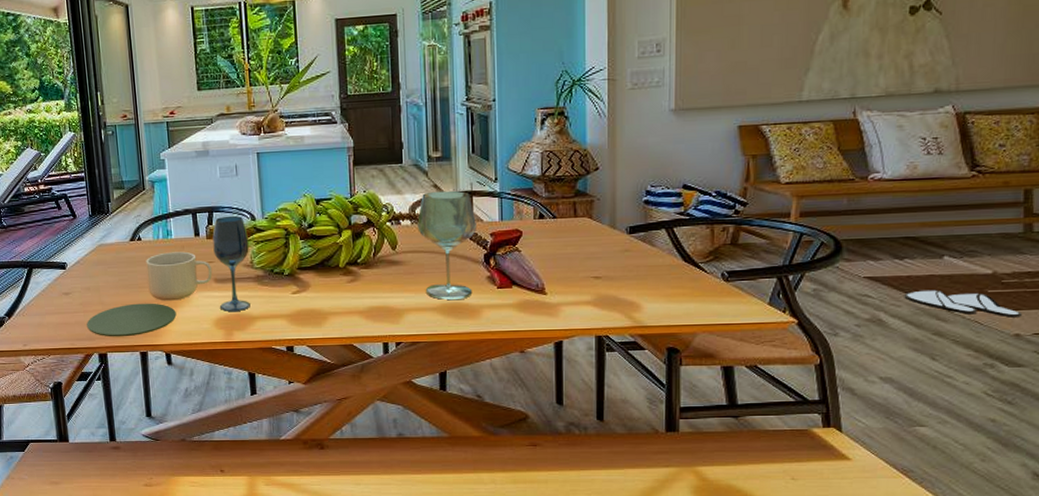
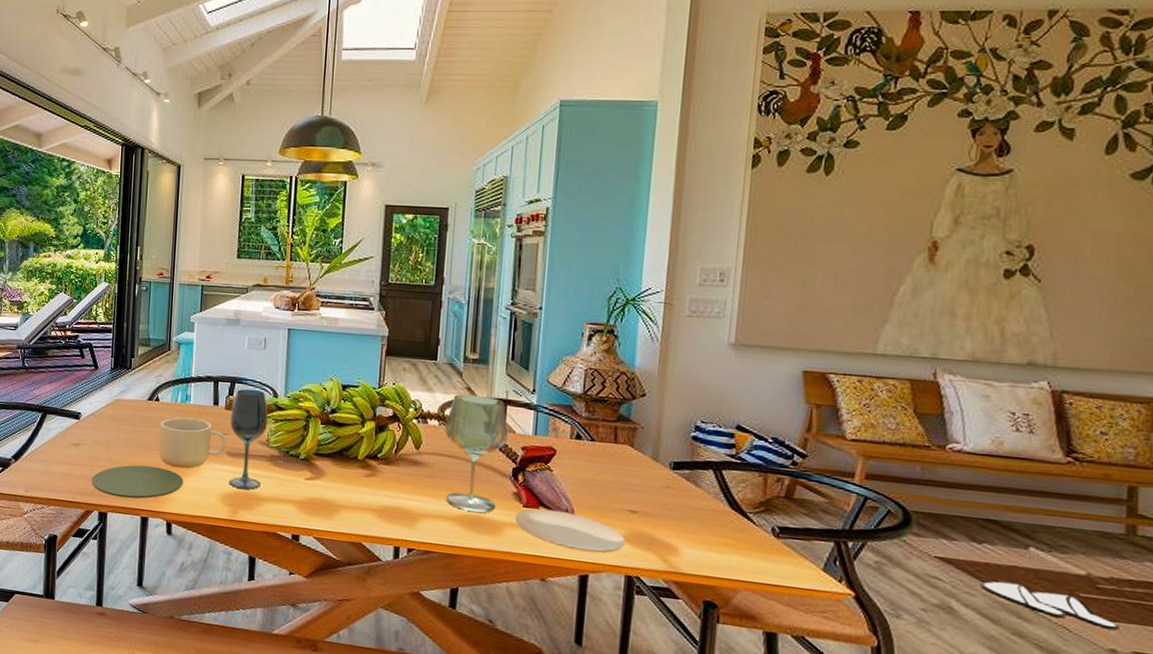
plate: none [490,286,593,321] -> present [514,508,626,553]

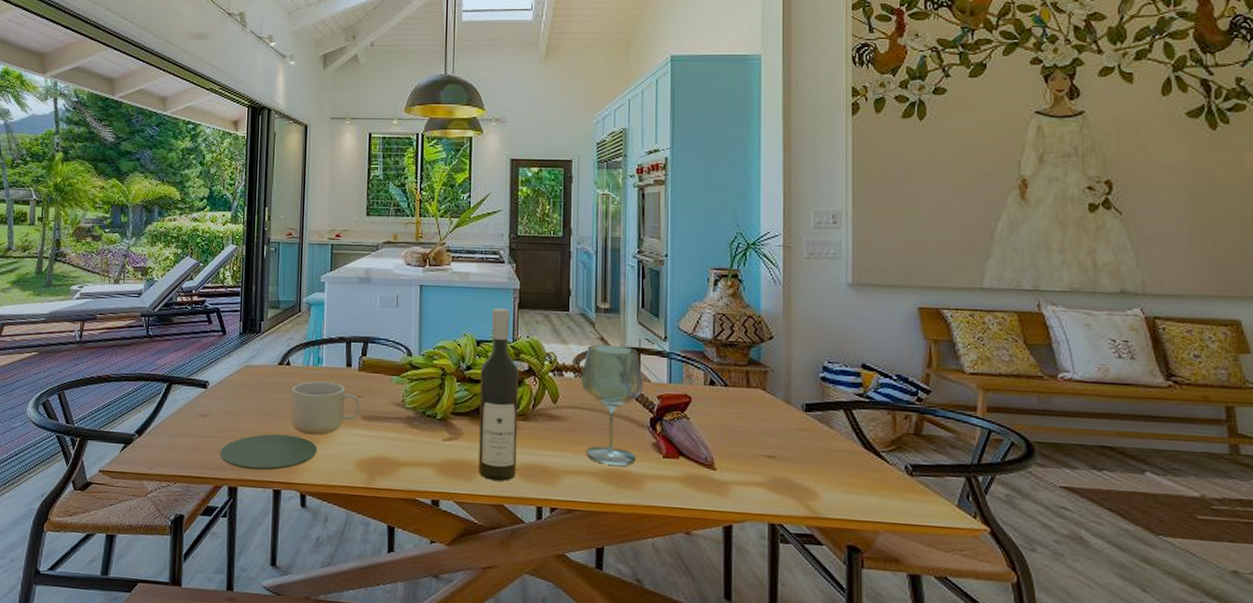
wineglass: present [228,388,268,490] -> none [364,348,402,455]
bottle: none [338,353,383,521] -> present [477,307,519,481]
plate: present [514,508,626,553] -> none [655,458,766,502]
slippers: present [980,582,1120,631] -> none [1105,508,1237,551]

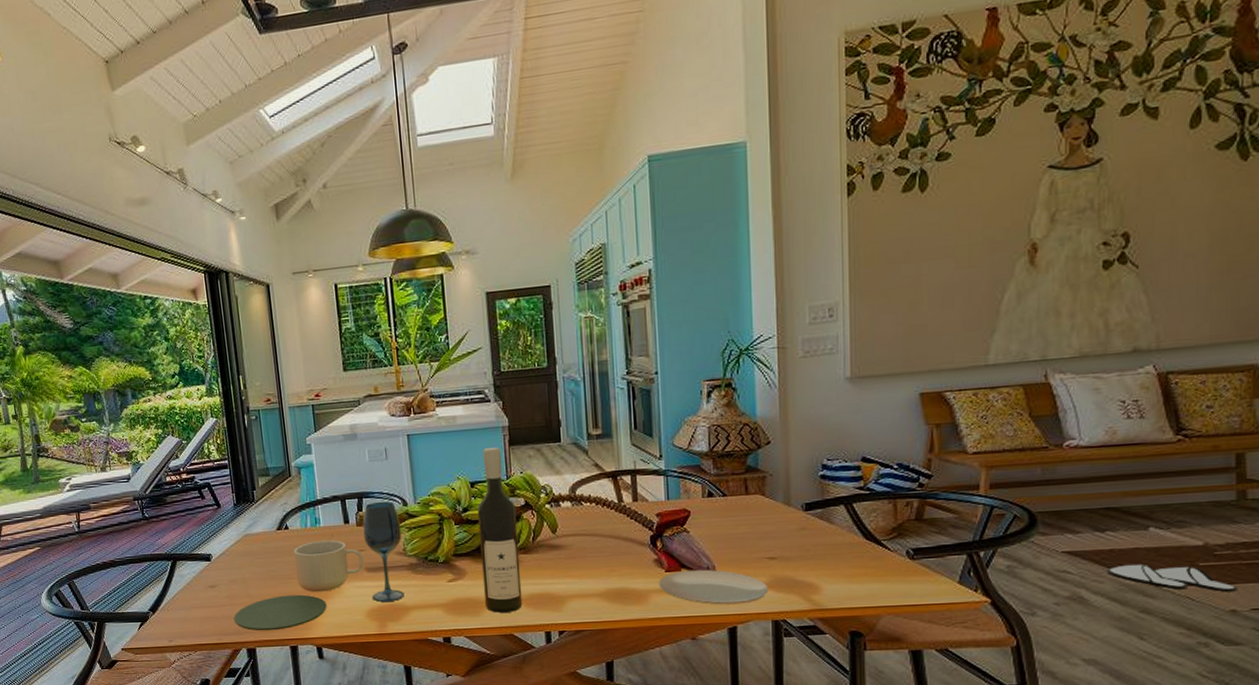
wineglass: none [364,348,402,455] -> present [362,501,404,603]
wine glass: present [581,344,643,467] -> none [578,469,641,586]
plate: none [655,458,766,502] -> present [658,569,769,605]
slippers: none [1105,508,1237,551] -> present [1107,564,1238,592]

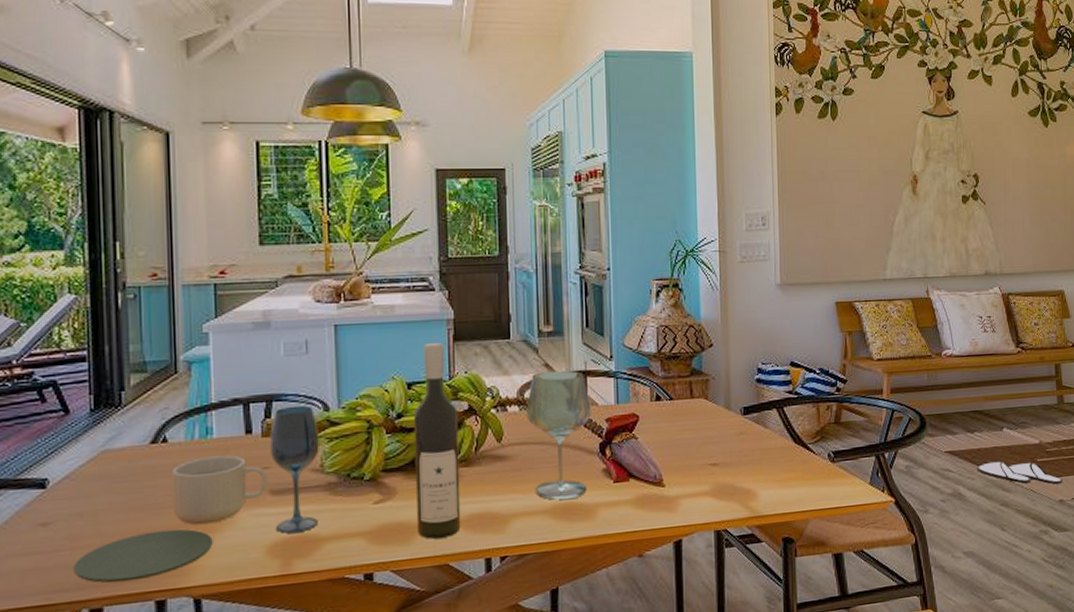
wine glass: none [578,469,641,586] -> present [526,370,591,500]
plate: present [658,569,769,605] -> none [606,478,712,517]

